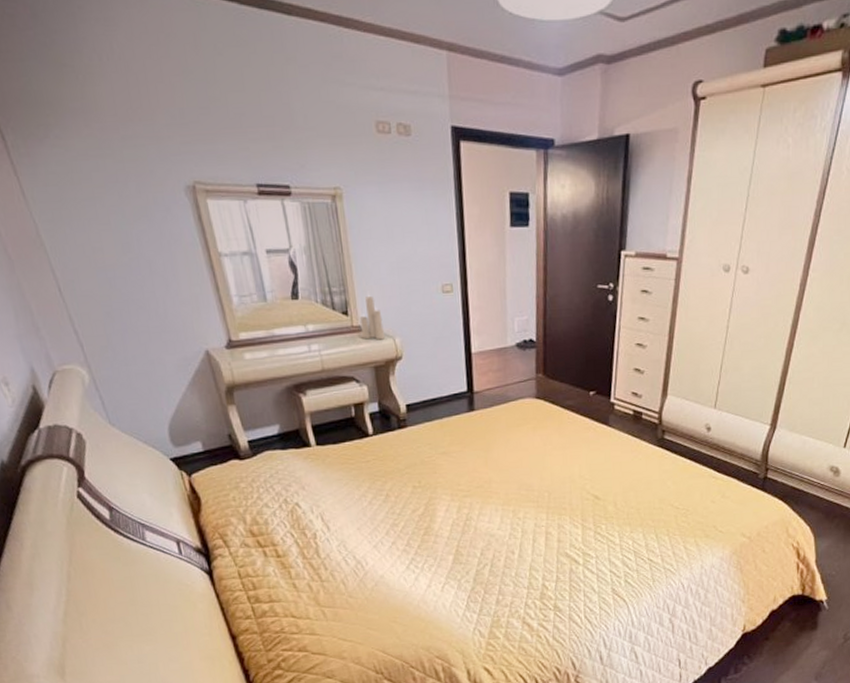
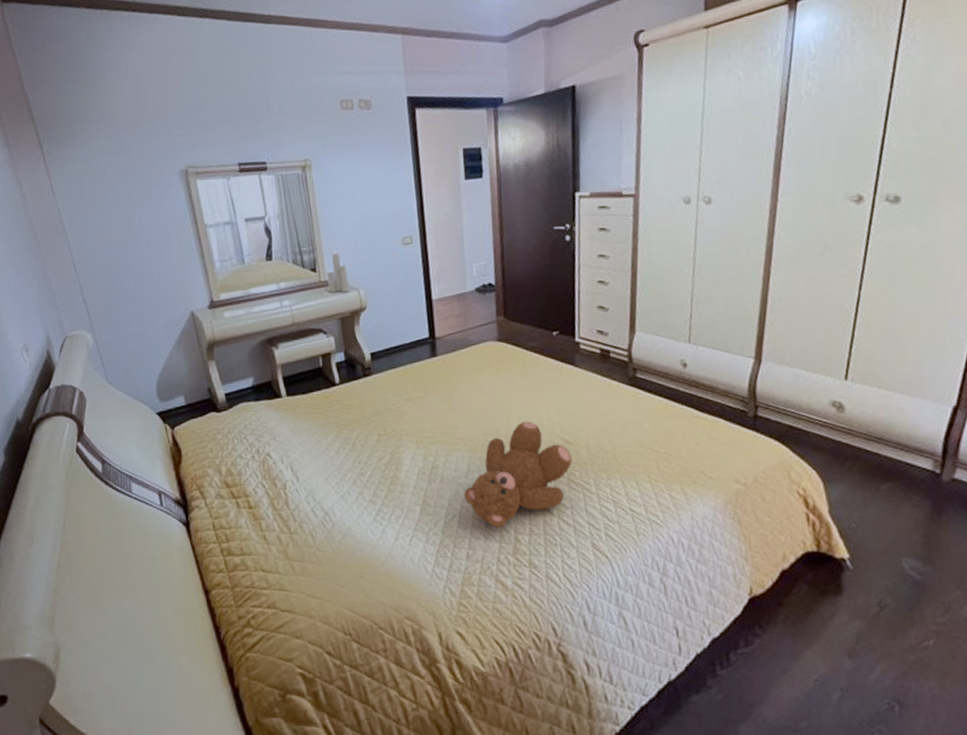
teddy bear: none [496,477,600,576] -> present [464,421,572,528]

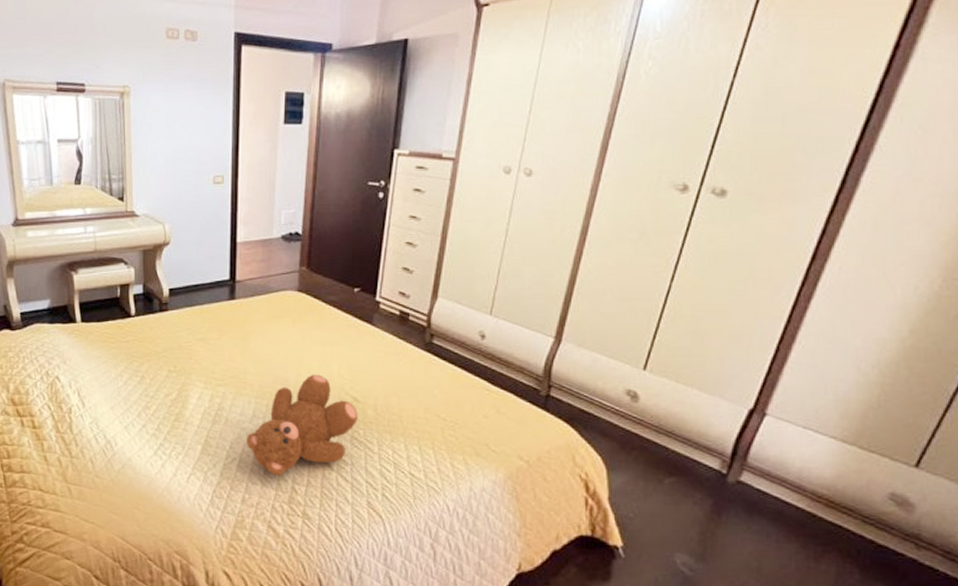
candle: present [326,248,351,293] -> none [134,179,156,226]

